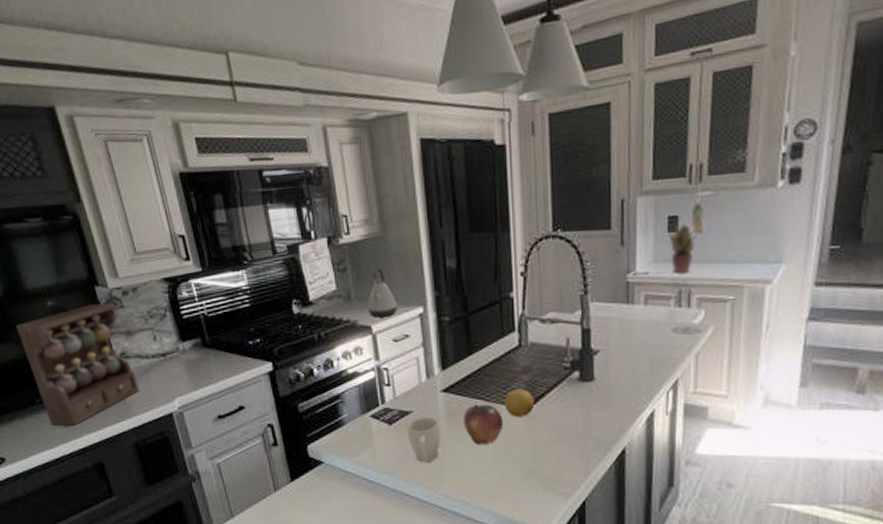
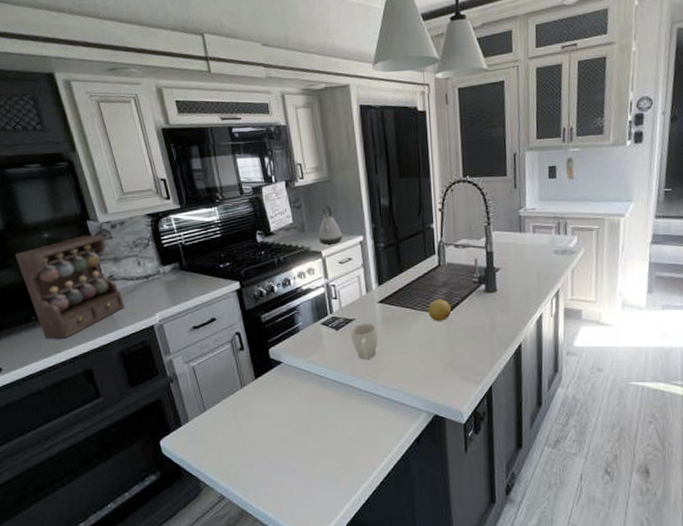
fruit: present [463,404,504,444] -> none [395,312,428,344]
potted plant: present [666,222,698,274] -> none [547,171,571,210]

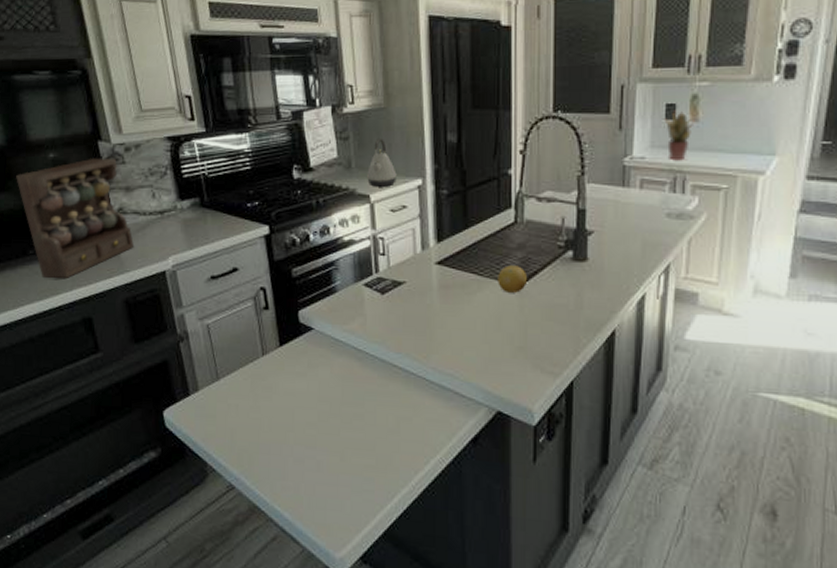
mug: present [350,323,378,360] -> none [398,288,432,335]
potted plant: none [547,171,571,210] -> present [664,110,695,161]

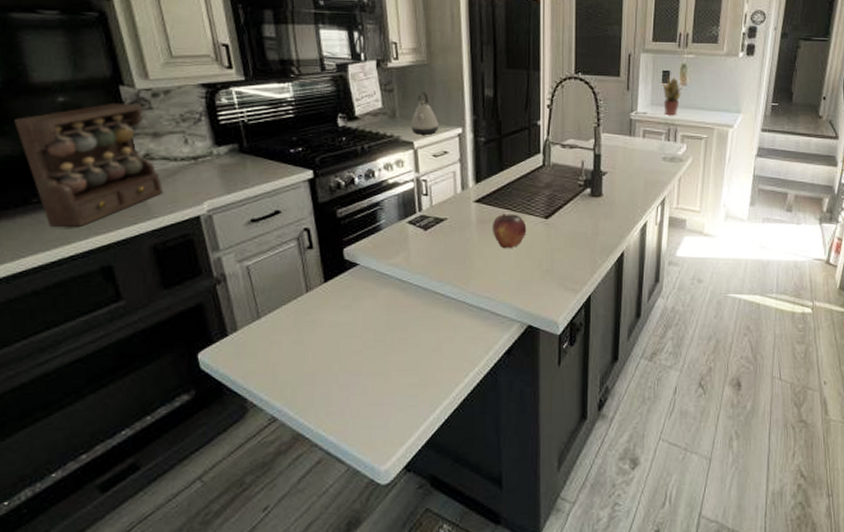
fruit: none [455,278,496,319] -> present [492,214,527,248]
fruit: present [498,265,527,293] -> none [528,202,553,225]

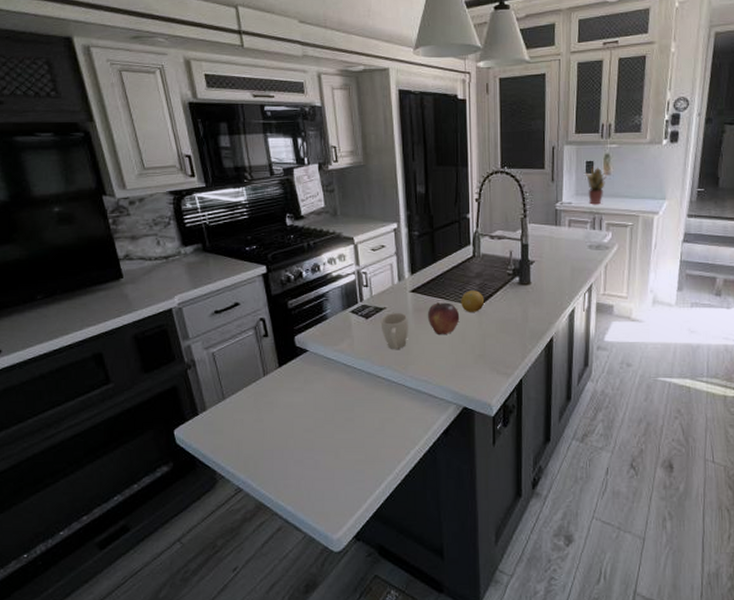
spice rack: present [14,104,164,227] -> none [21,211,142,320]
kettle: present [410,90,439,135] -> none [350,189,376,231]
mug: none [440,223,471,264] -> present [380,312,408,350]
fruit: none [528,202,553,225] -> present [461,290,484,312]

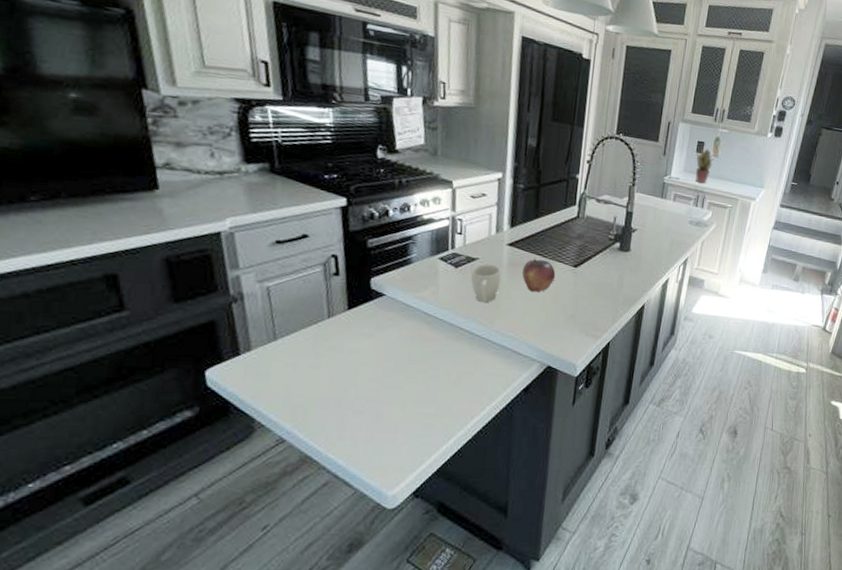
fruit: present [461,290,484,312] -> none [558,250,583,273]

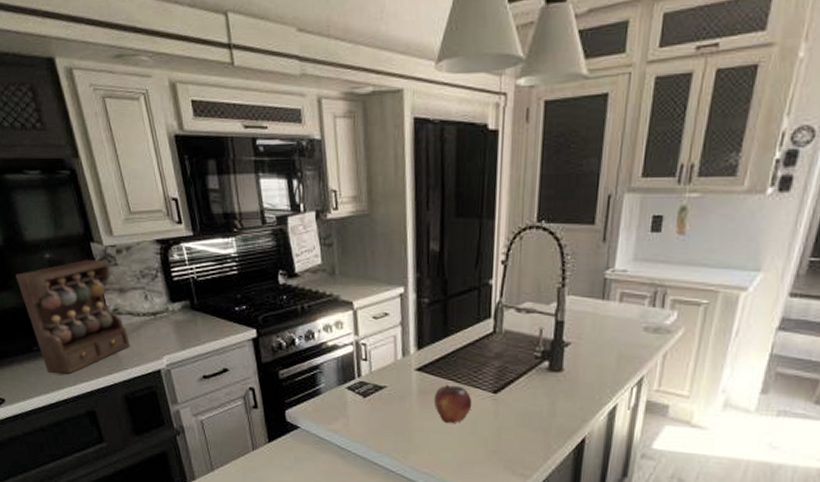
spice rack: none [15,106,183,231] -> present [16,260,131,374]
mug: present [471,264,501,303] -> none [379,392,411,436]
potted plant: present [695,146,716,184] -> none [649,222,681,275]

